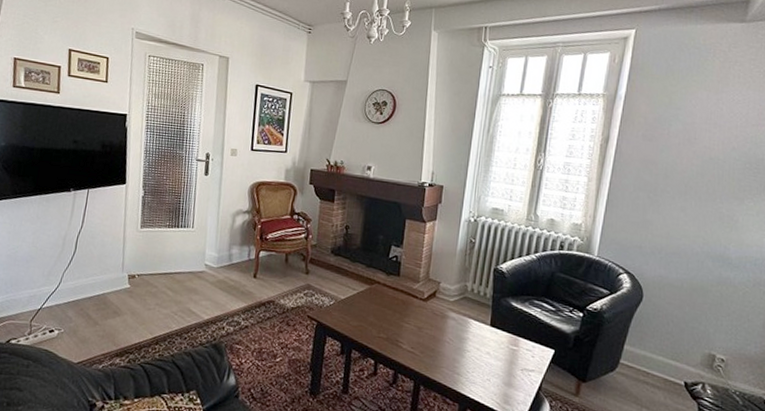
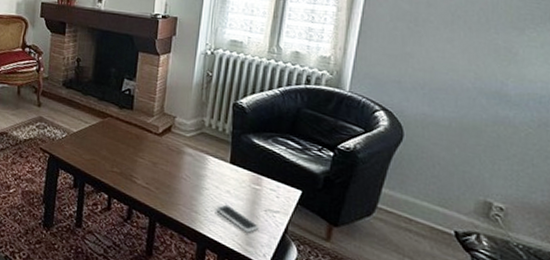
smartphone: none [476,365,516,392] -> present [215,204,260,233]

